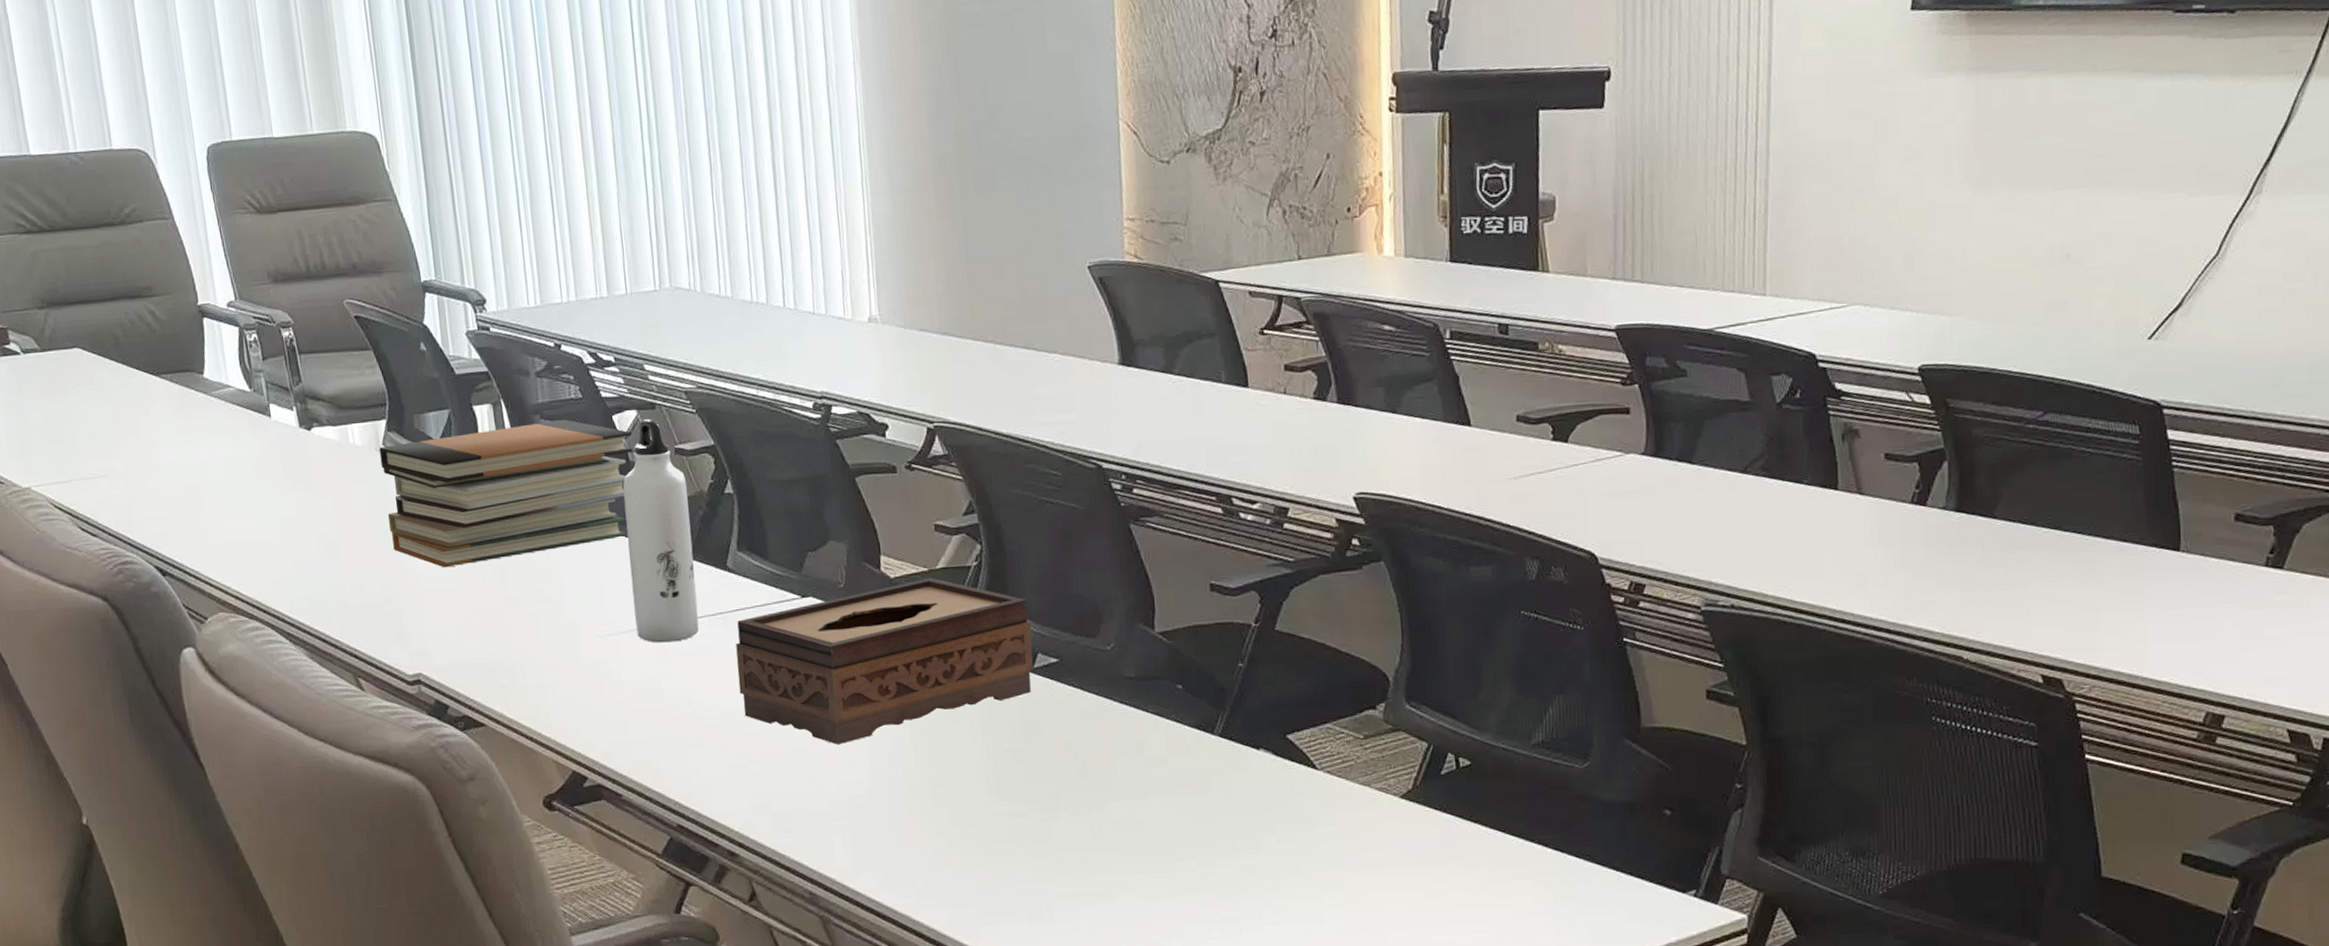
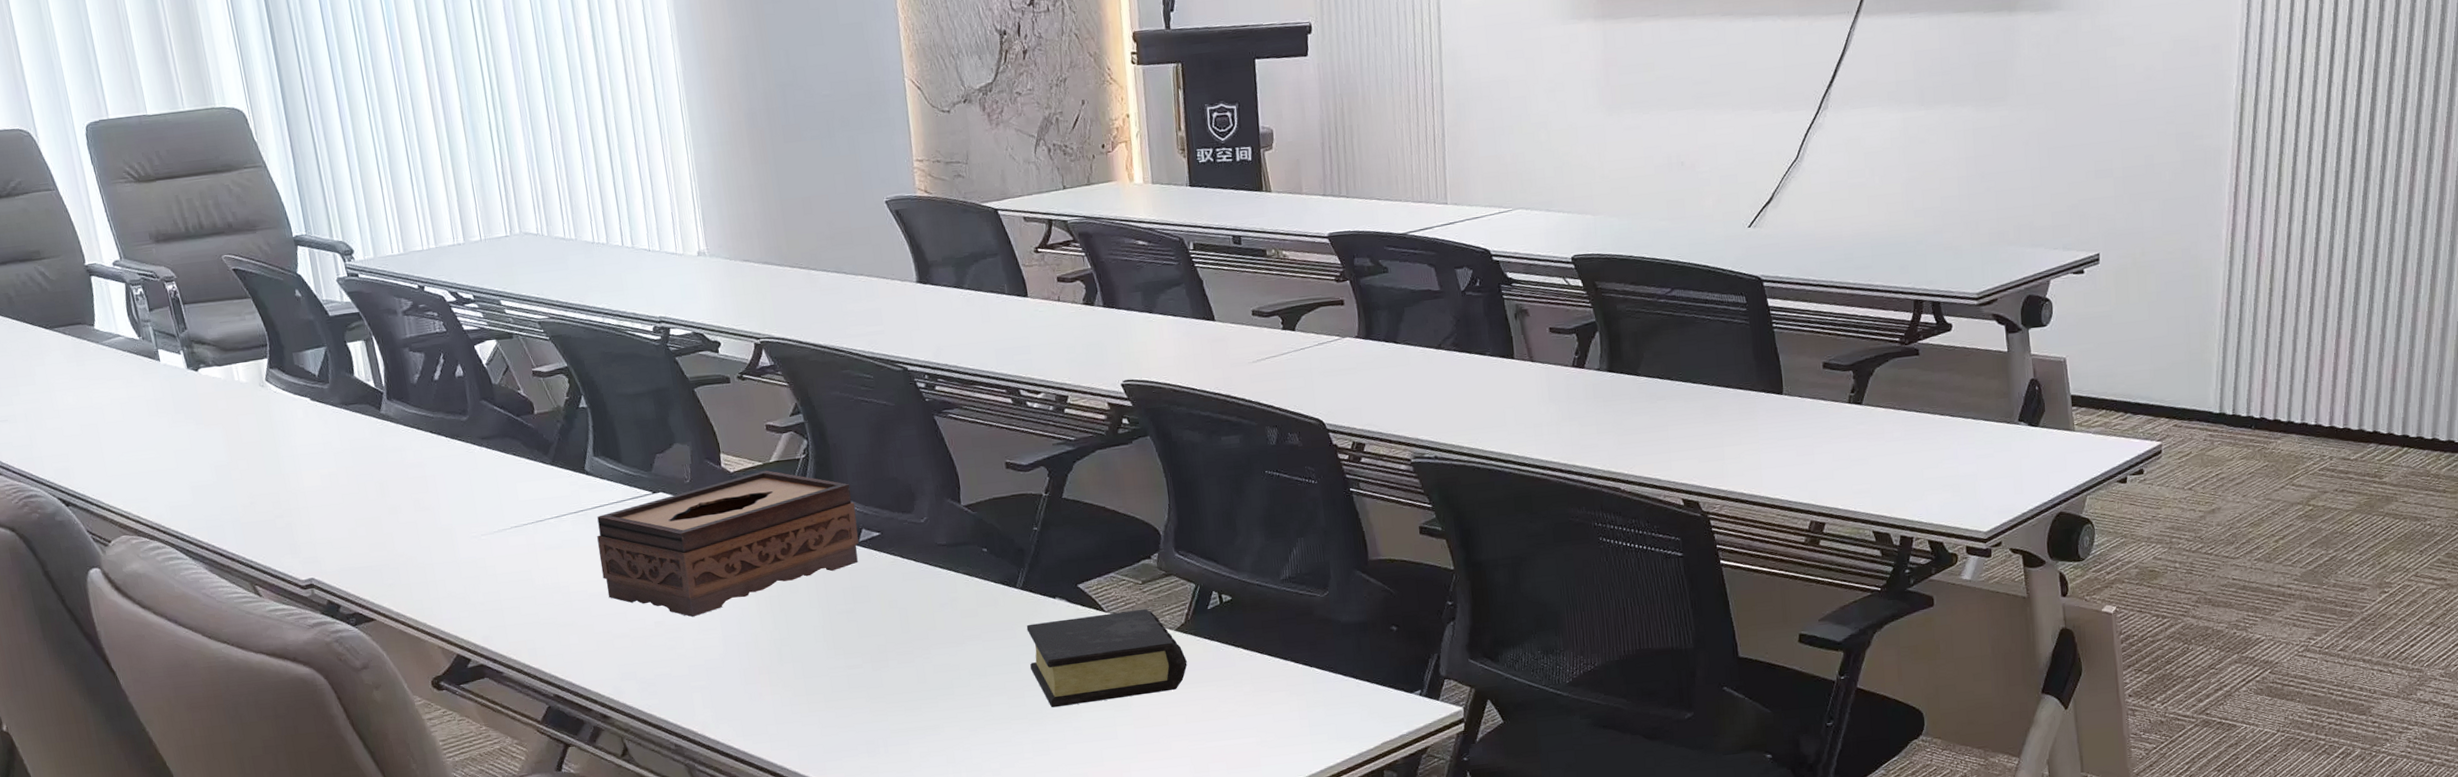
book stack: present [379,419,633,568] -> none [262,350,495,485]
water bottle: present [623,419,699,643] -> none [487,347,563,540]
book: none [1223,768,1412,880] -> present [1026,608,1188,708]

